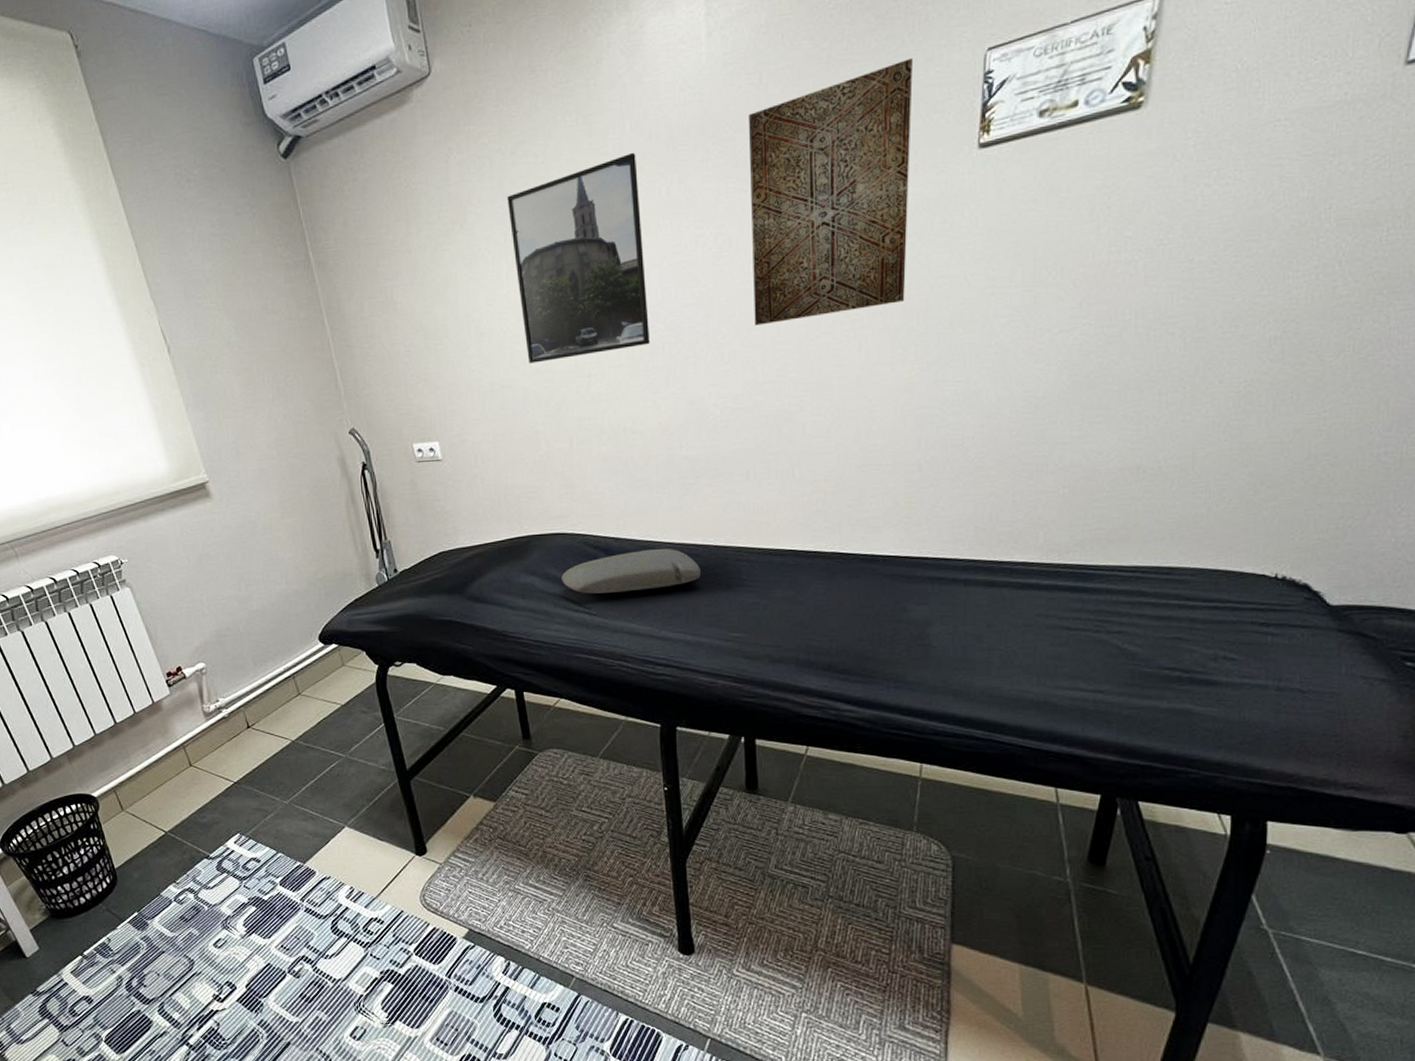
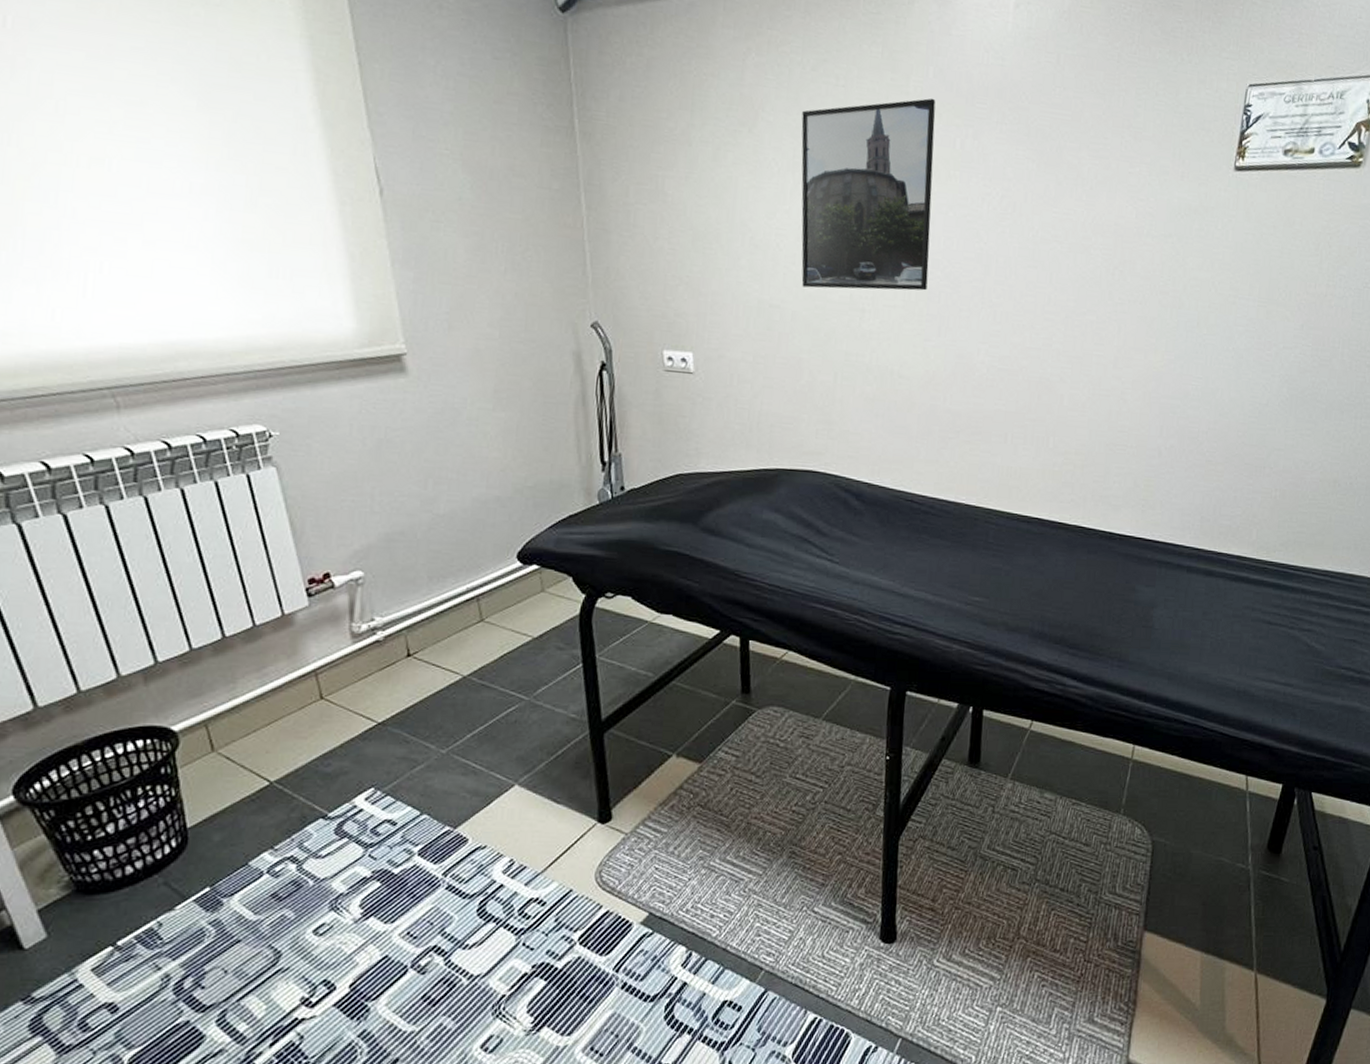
pillow: present [561,548,702,594] -> none [807,499,951,542]
wall art: present [749,57,913,326] -> none [1028,75,1188,296]

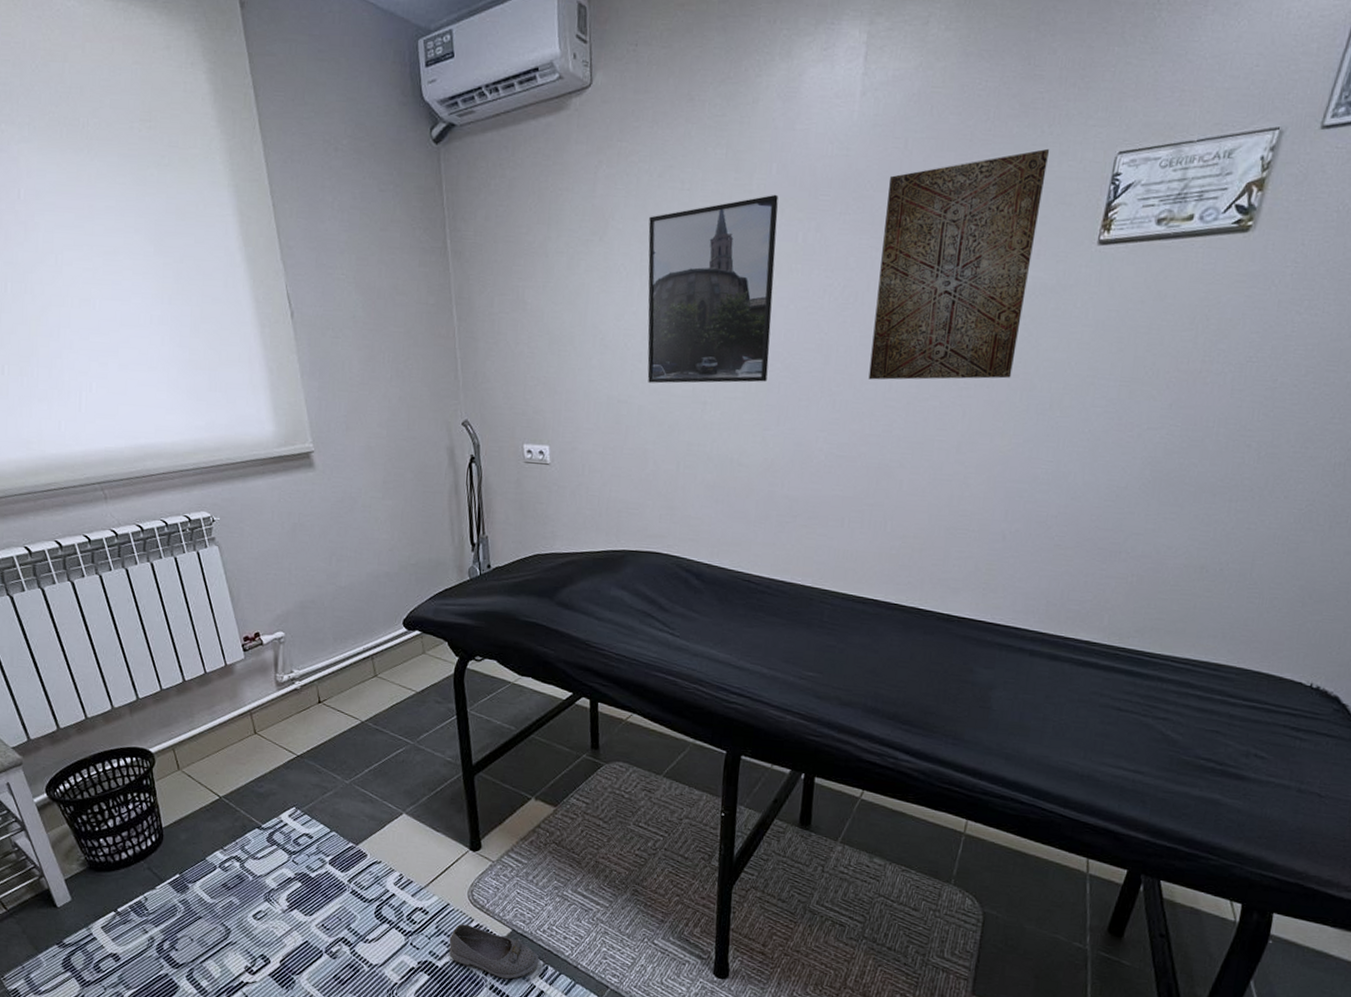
shoe: none [571,913,682,974] -> present [449,924,539,979]
wall art: none [1028,75,1188,296] -> present [868,148,1049,380]

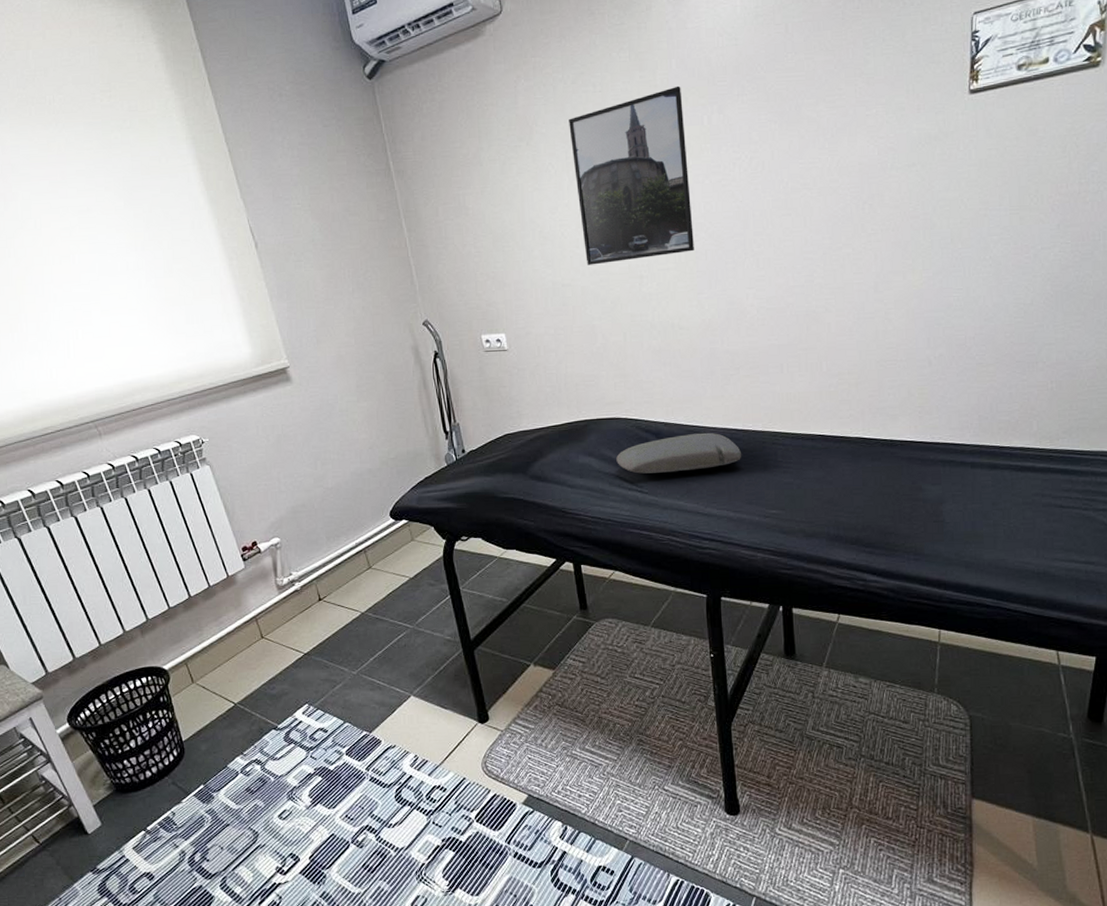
shoe: present [449,924,539,979] -> none [469,796,558,845]
pillow: none [650,579,786,619] -> present [616,432,742,474]
wall art: present [868,148,1049,380] -> none [777,17,914,237]

